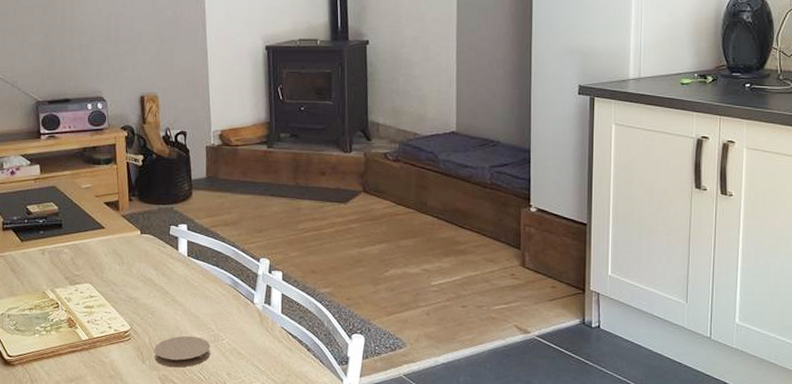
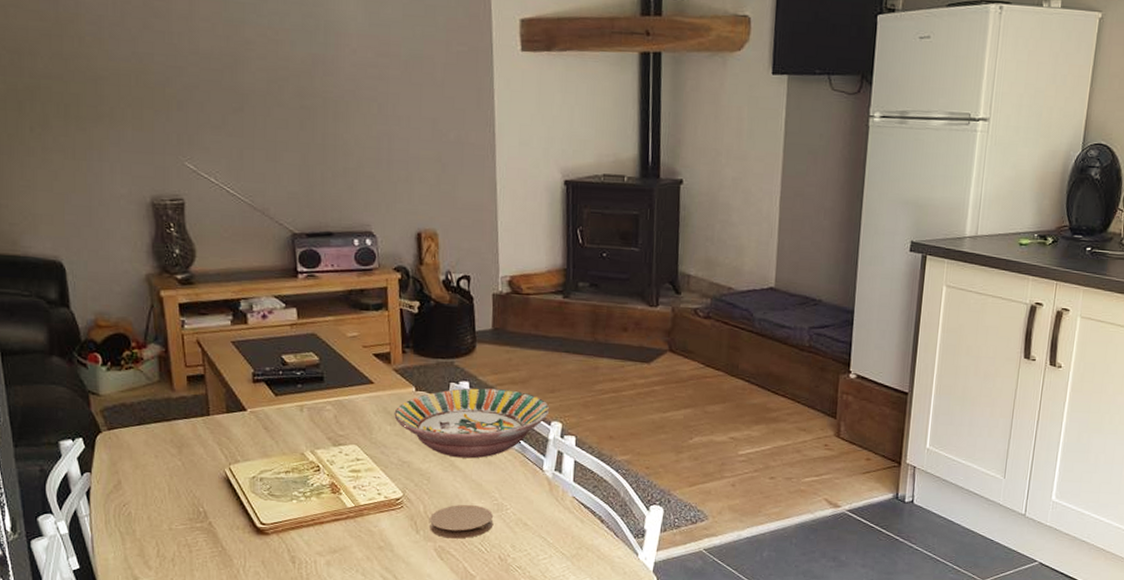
serving bowl: none [122,230,259,294] -> present [394,388,550,459]

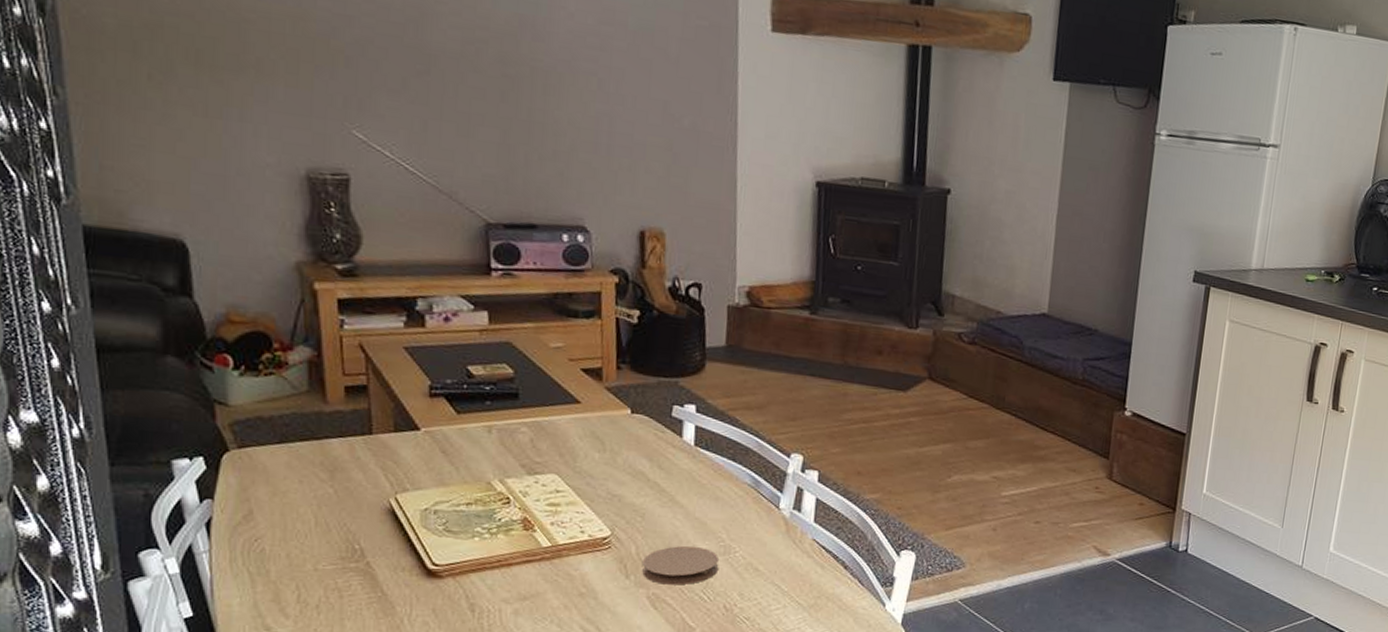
serving bowl: present [394,388,550,459] -> none [604,412,790,494]

